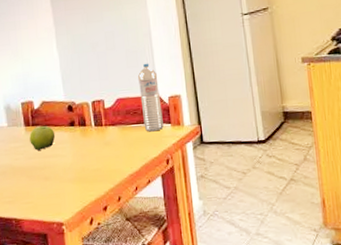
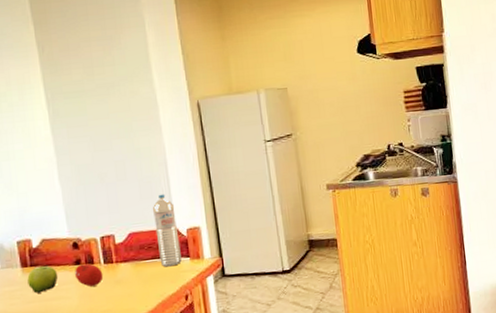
fruit: none [69,125,94,147] -> present [75,263,104,287]

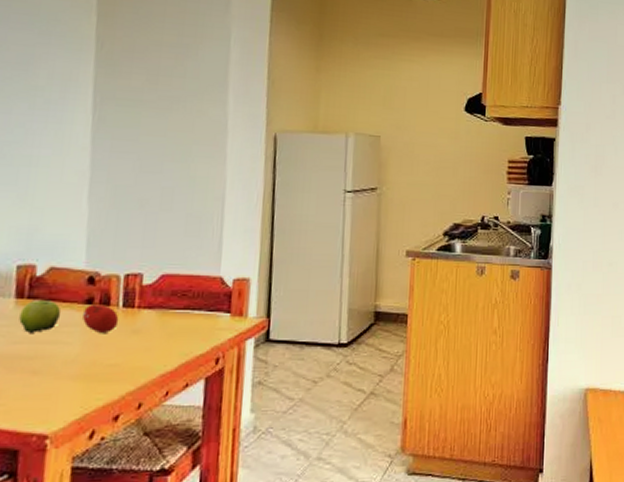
water bottle: present [153,194,182,268] -> none [193,233,224,321]

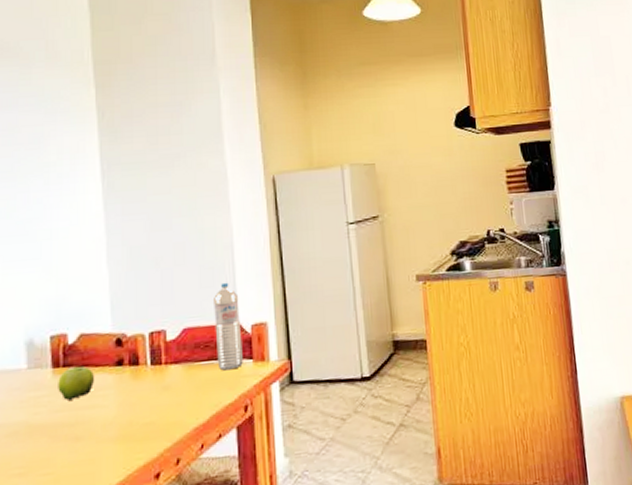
fruit: present [83,305,119,333] -> none [116,364,149,393]
water bottle: none [193,233,224,321] -> present [214,282,243,371]

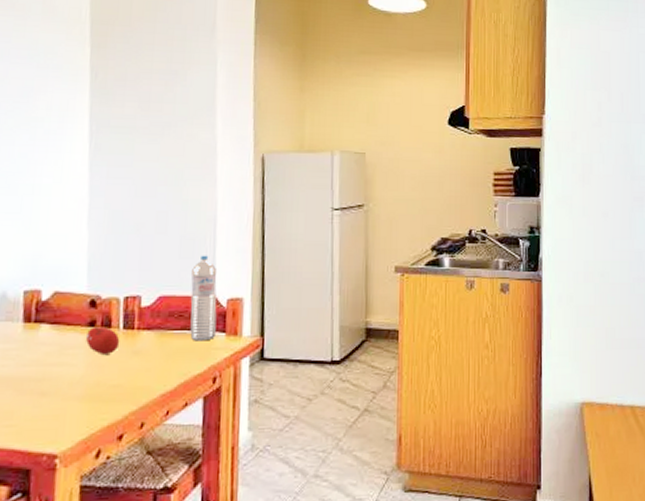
fruit: present [58,365,95,401] -> none [27,323,66,356]
fruit: none [116,364,149,393] -> present [86,327,120,354]

